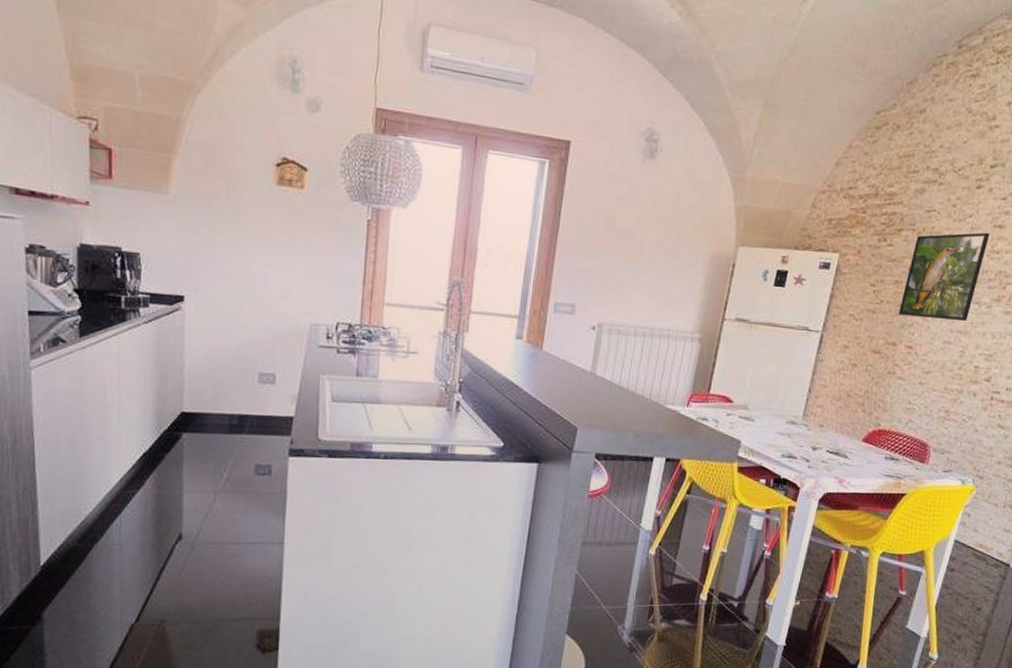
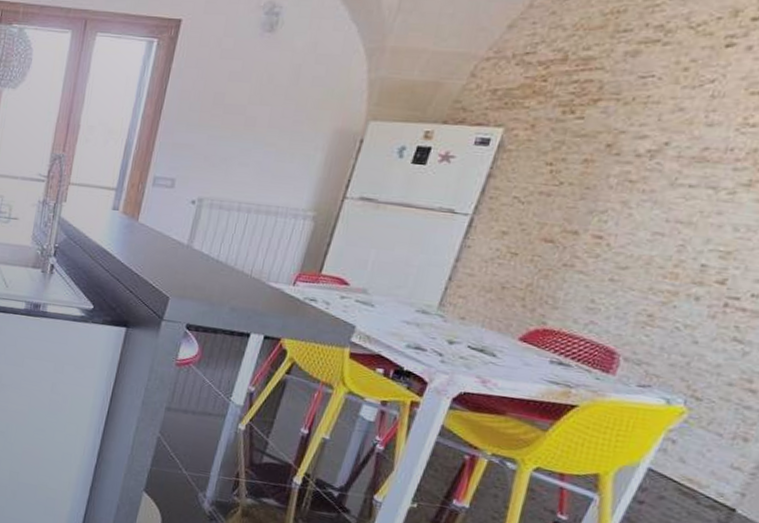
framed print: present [899,232,990,322] -> none [585,101,743,210]

